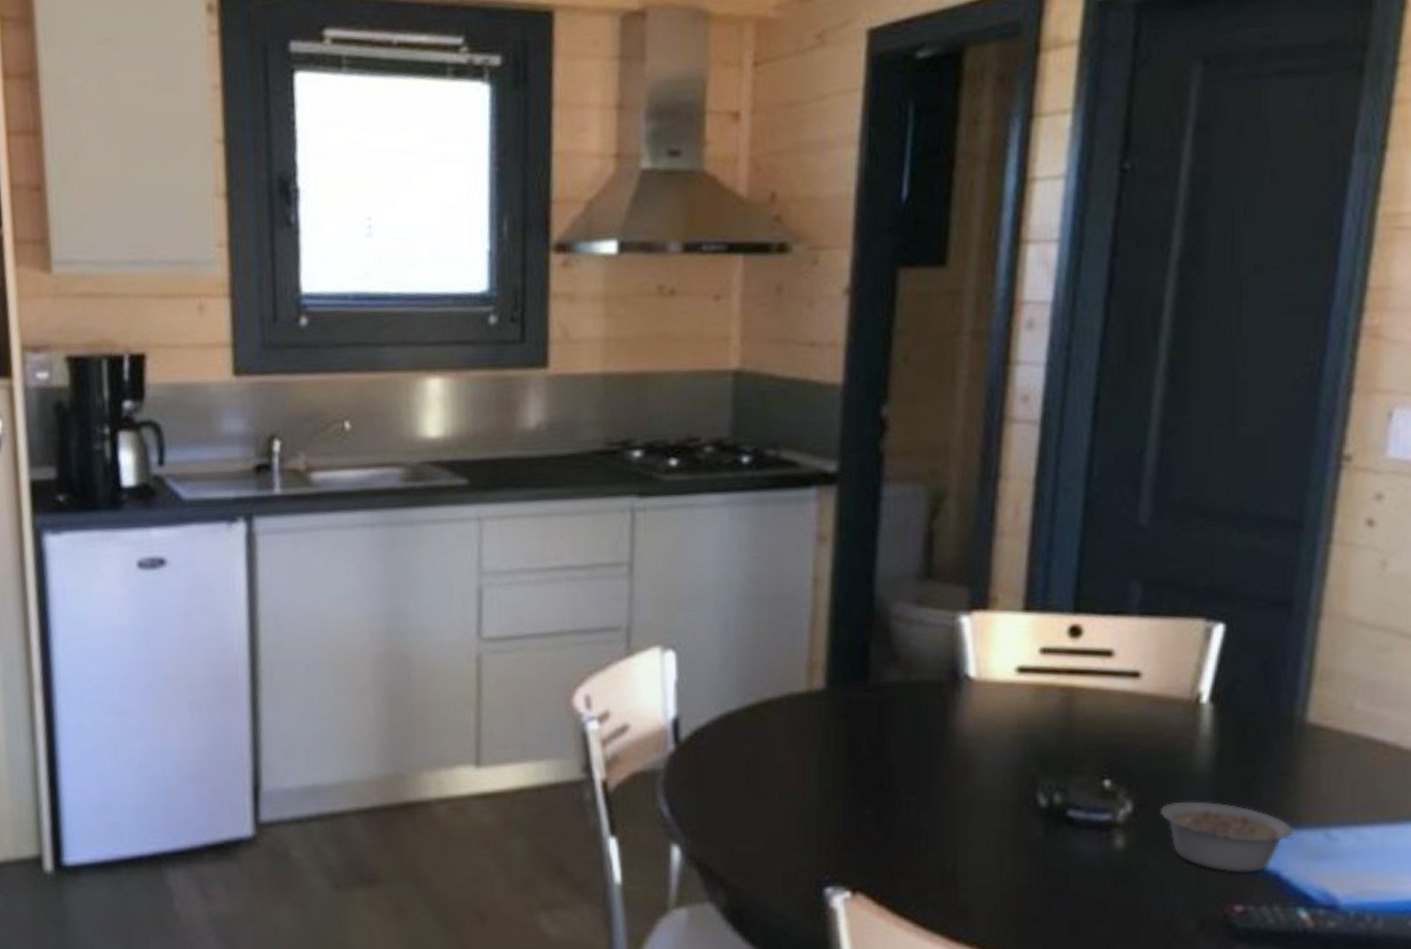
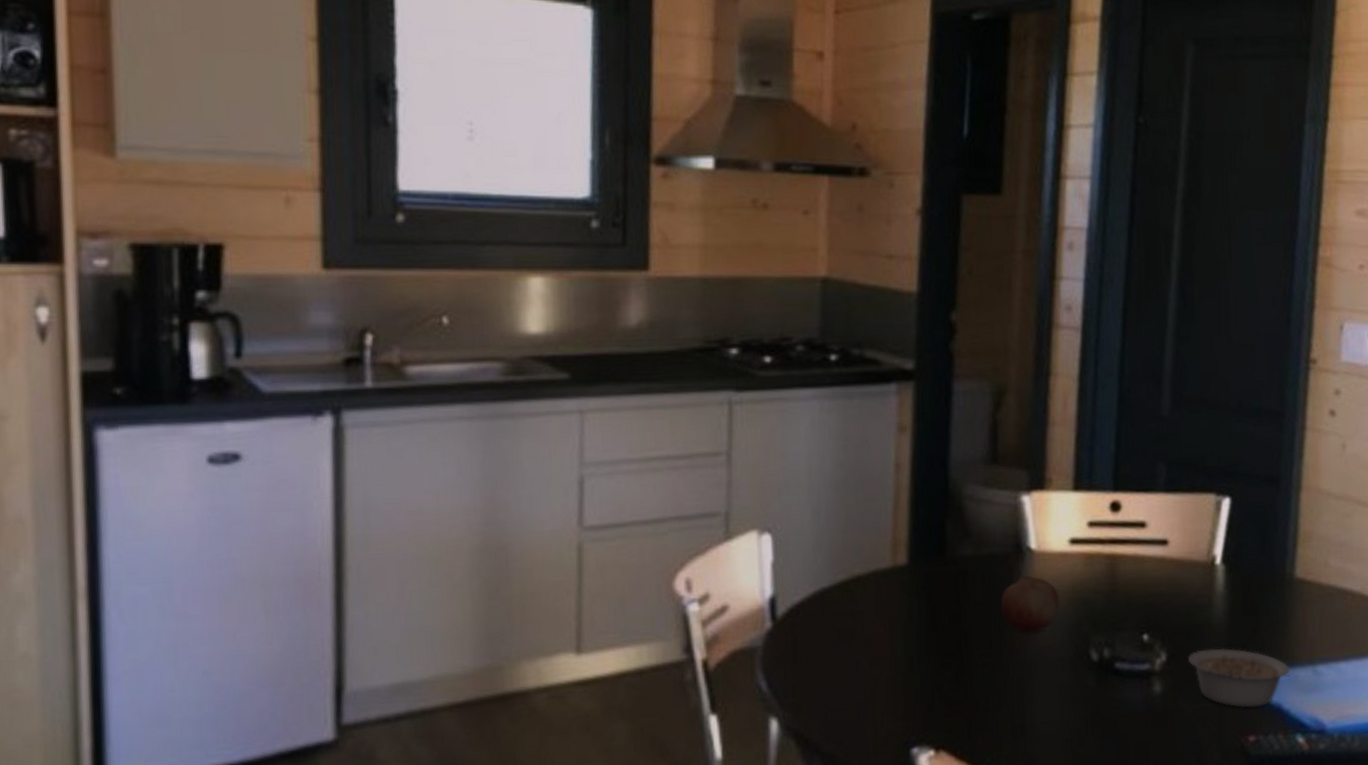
fruit: none [931,706,1002,771] -> present [1000,575,1060,633]

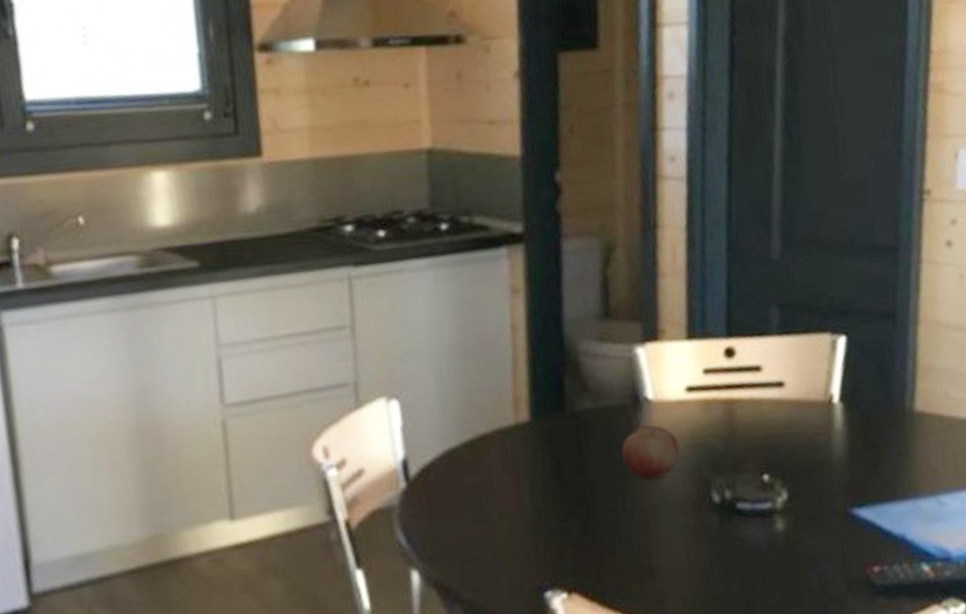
legume: present [1188,648,1291,708] -> none [810,483,914,541]

